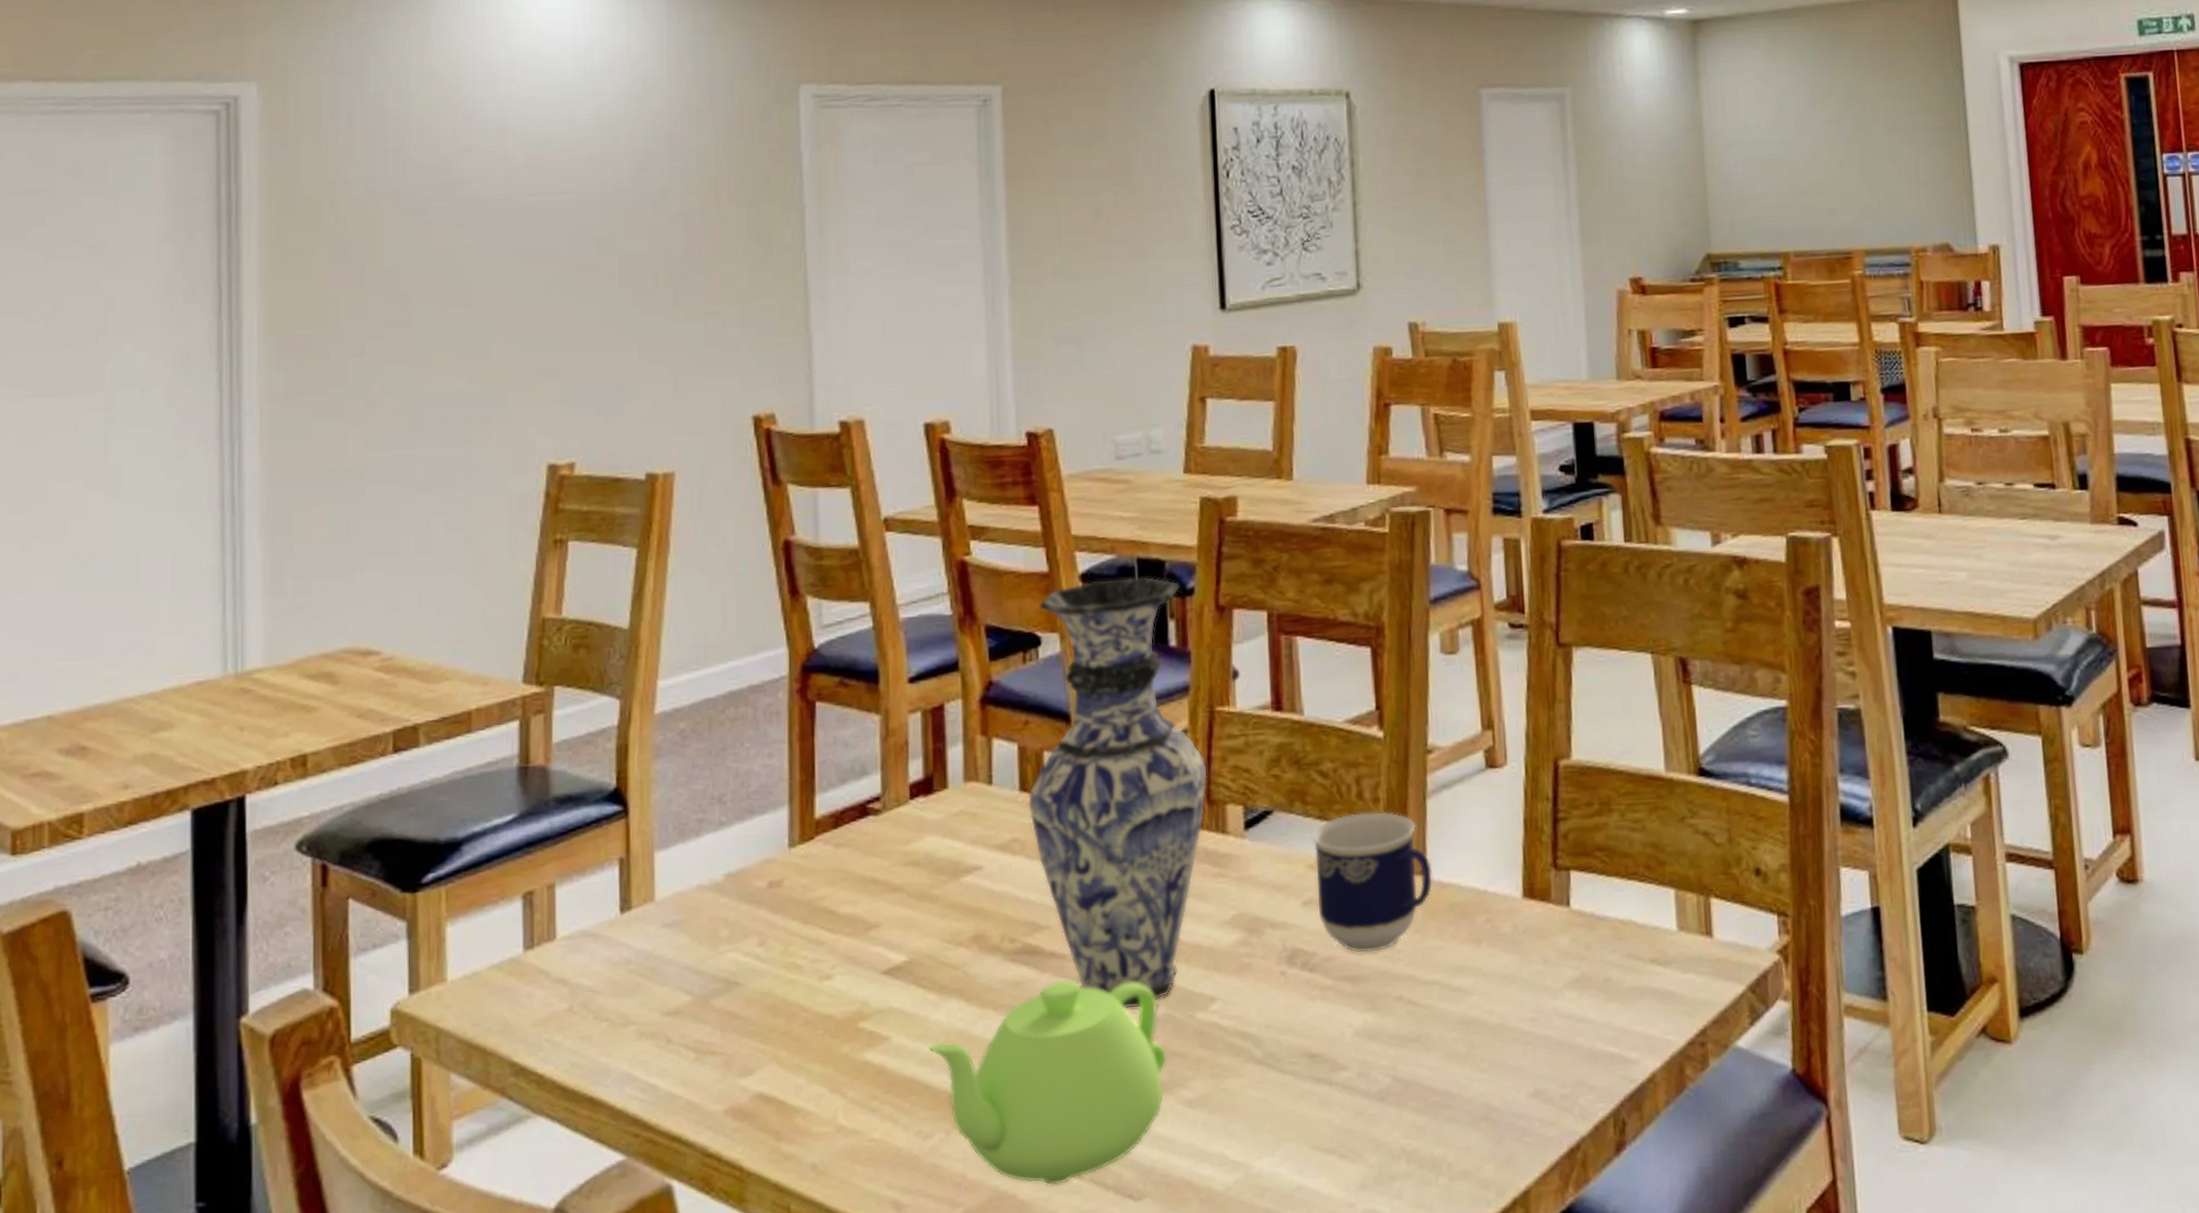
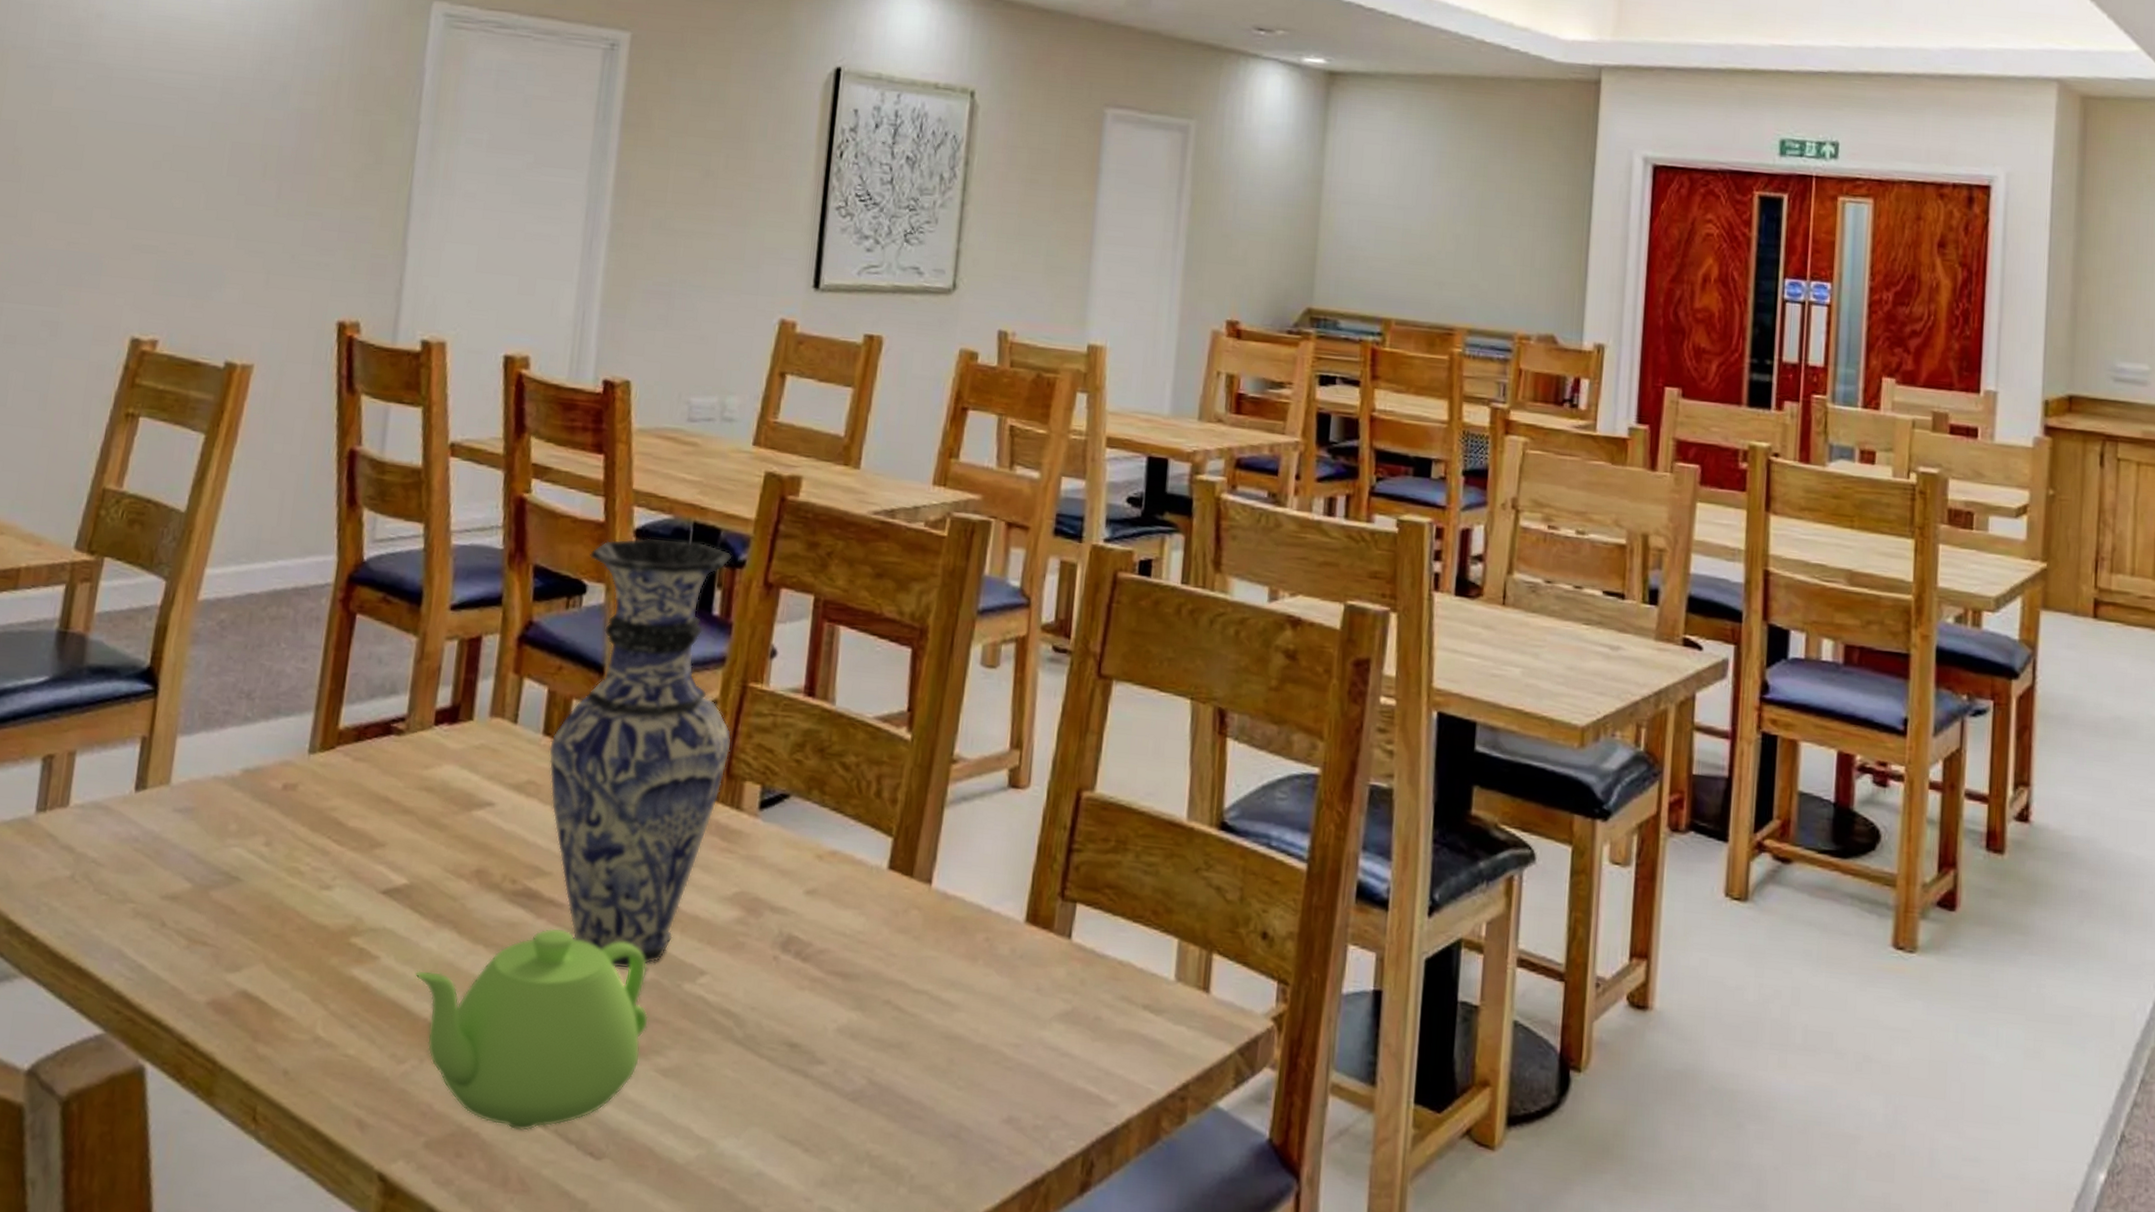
cup: present [1311,811,1433,954] -> none [819,810,940,953]

